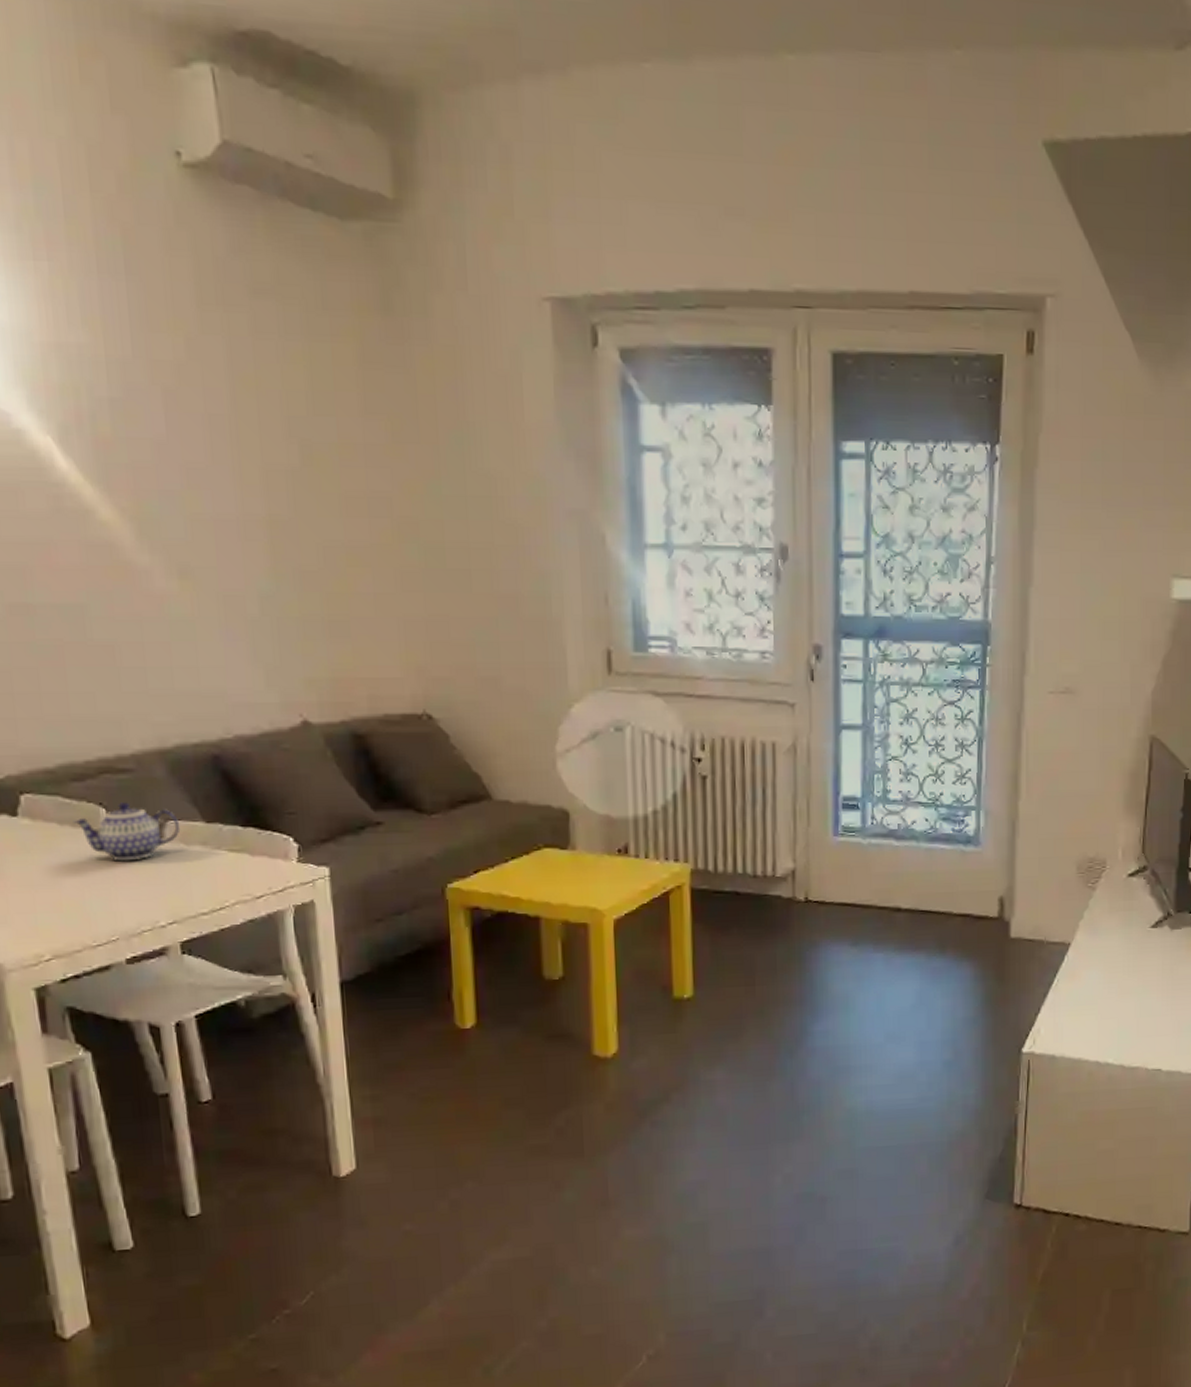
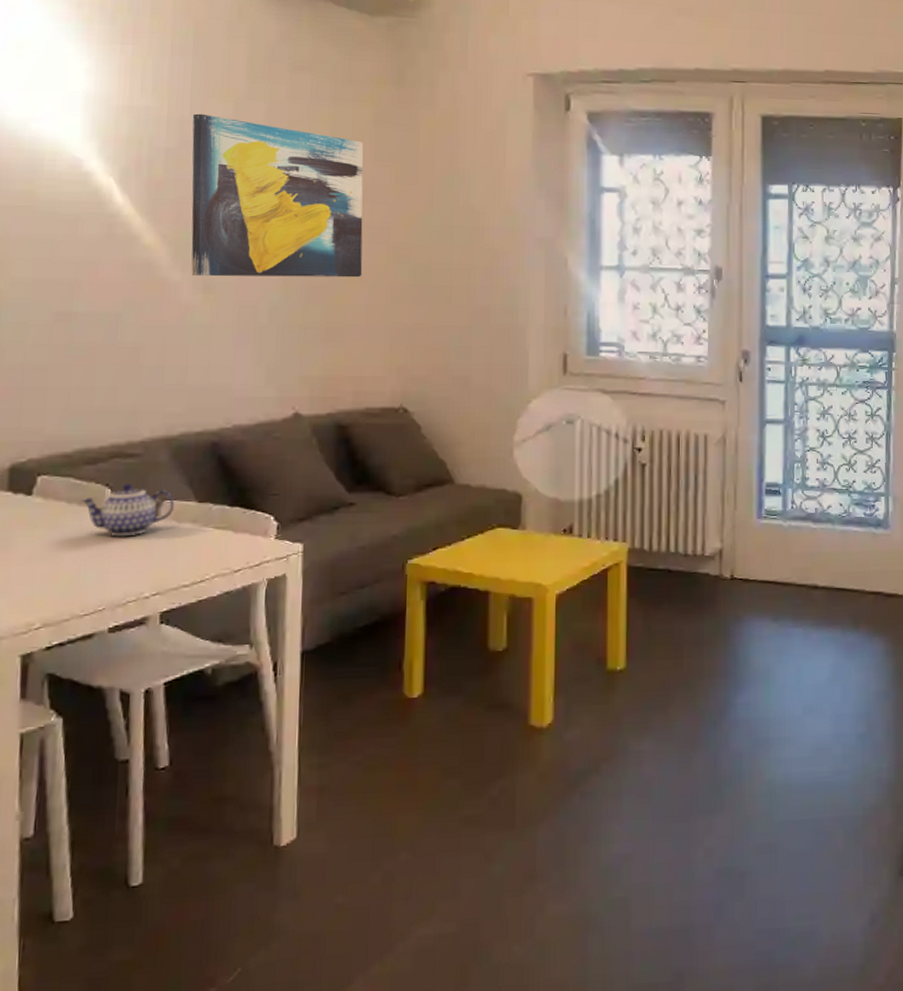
wall art: none [135,352,365,560] -> present [191,113,364,278]

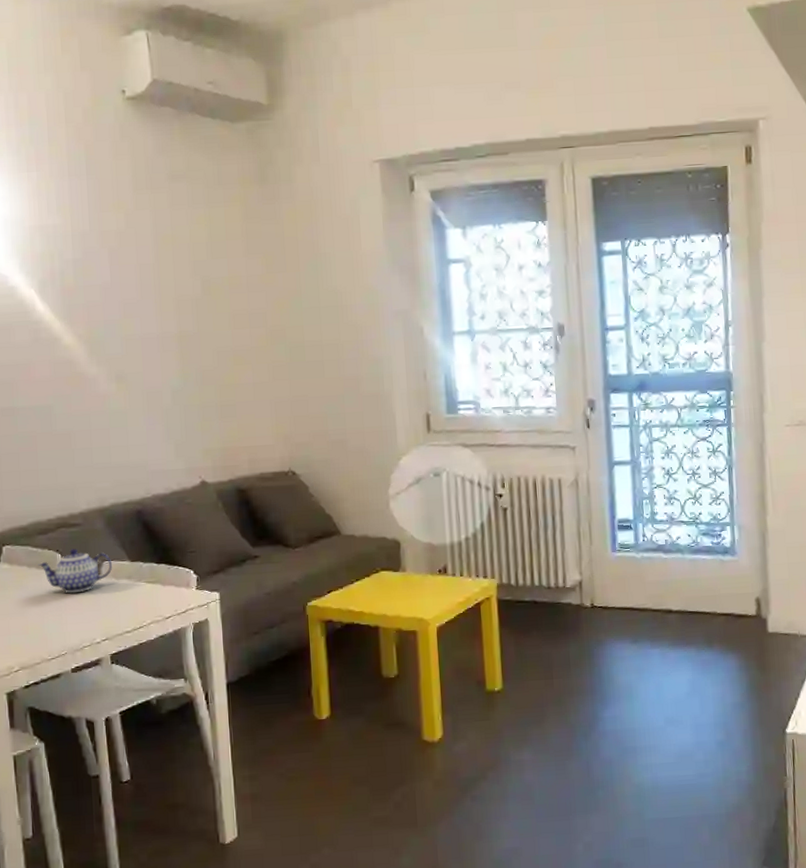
wall art: present [191,113,364,278] -> none [91,226,247,369]

